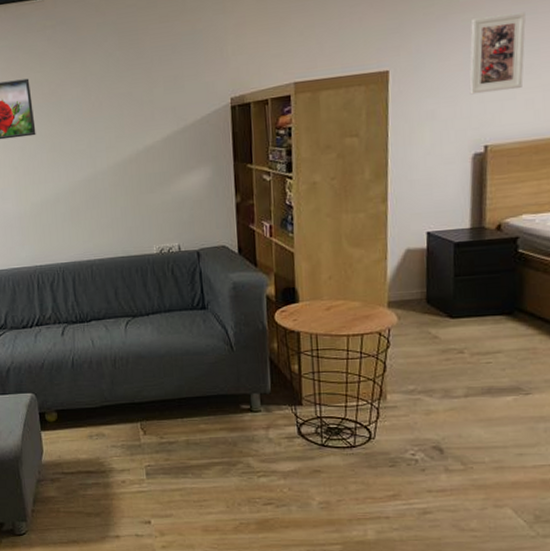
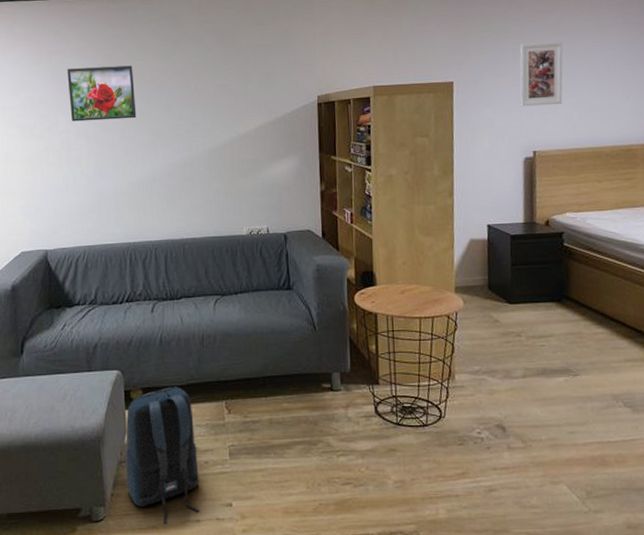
backpack: none [42,407,118,539] -> present [125,385,200,524]

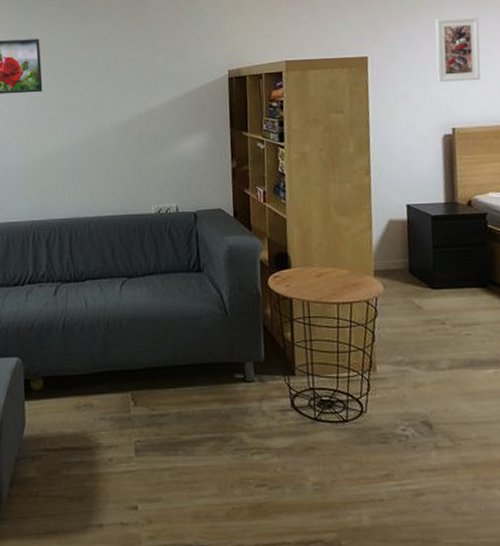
backpack: present [125,385,200,524] -> none [23,374,103,529]

